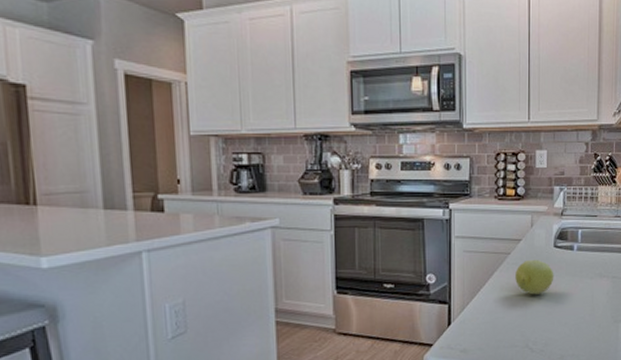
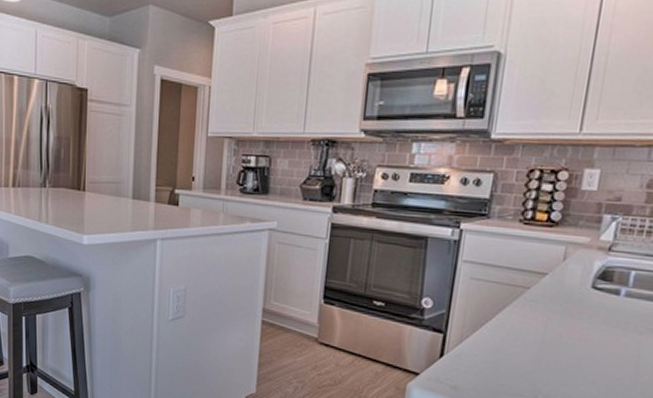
fruit: present [515,259,554,295] -> none [532,299,587,341]

